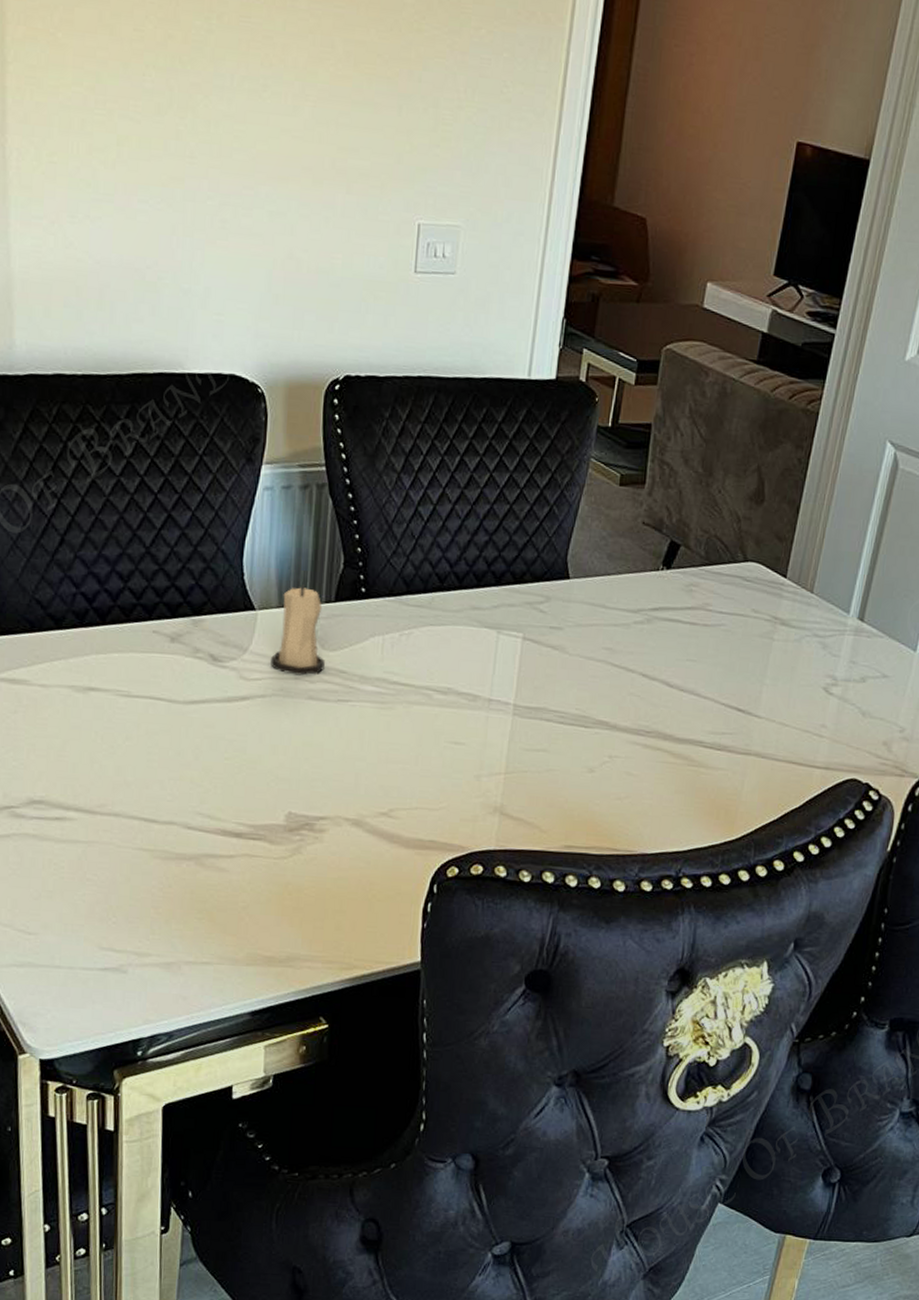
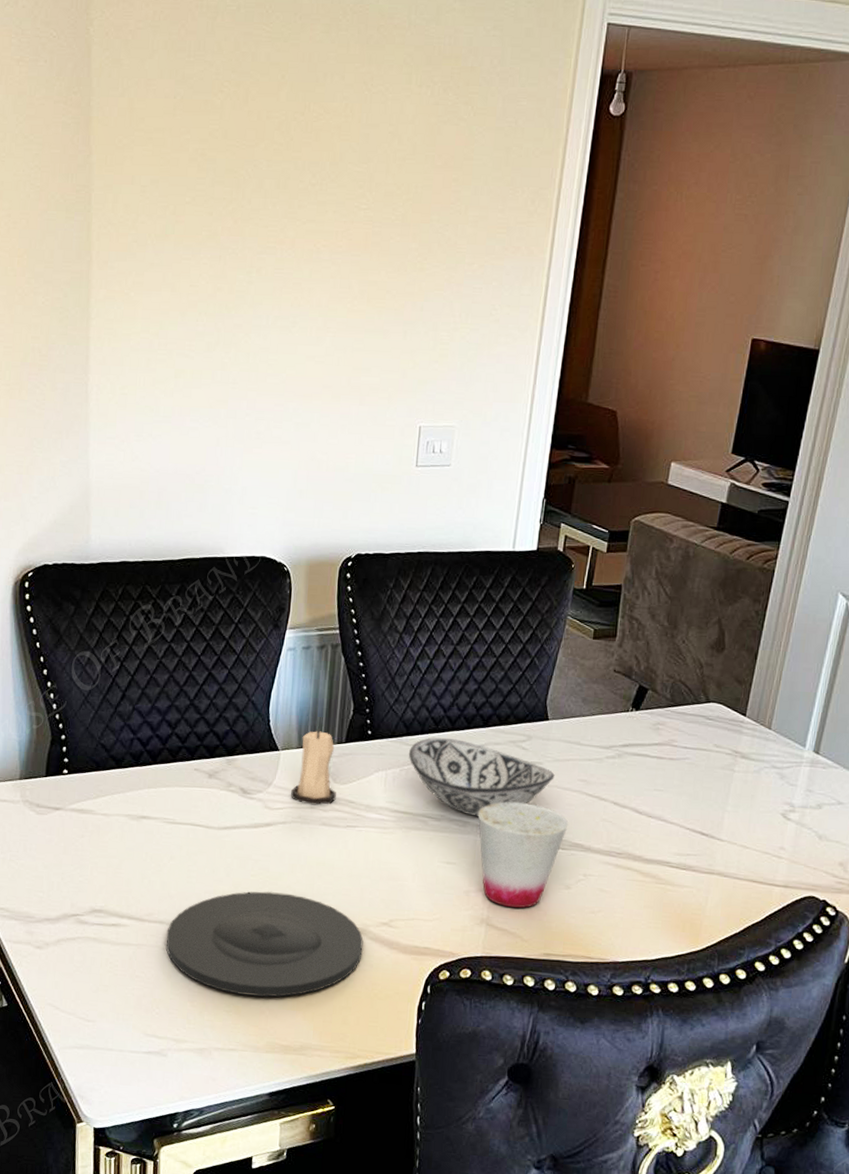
plate: none [123,777,359,901] -> present [166,891,364,997]
decorative bowl: none [409,597,577,689] -> present [408,737,555,816]
cup: none [489,673,592,795] -> present [477,802,569,909]

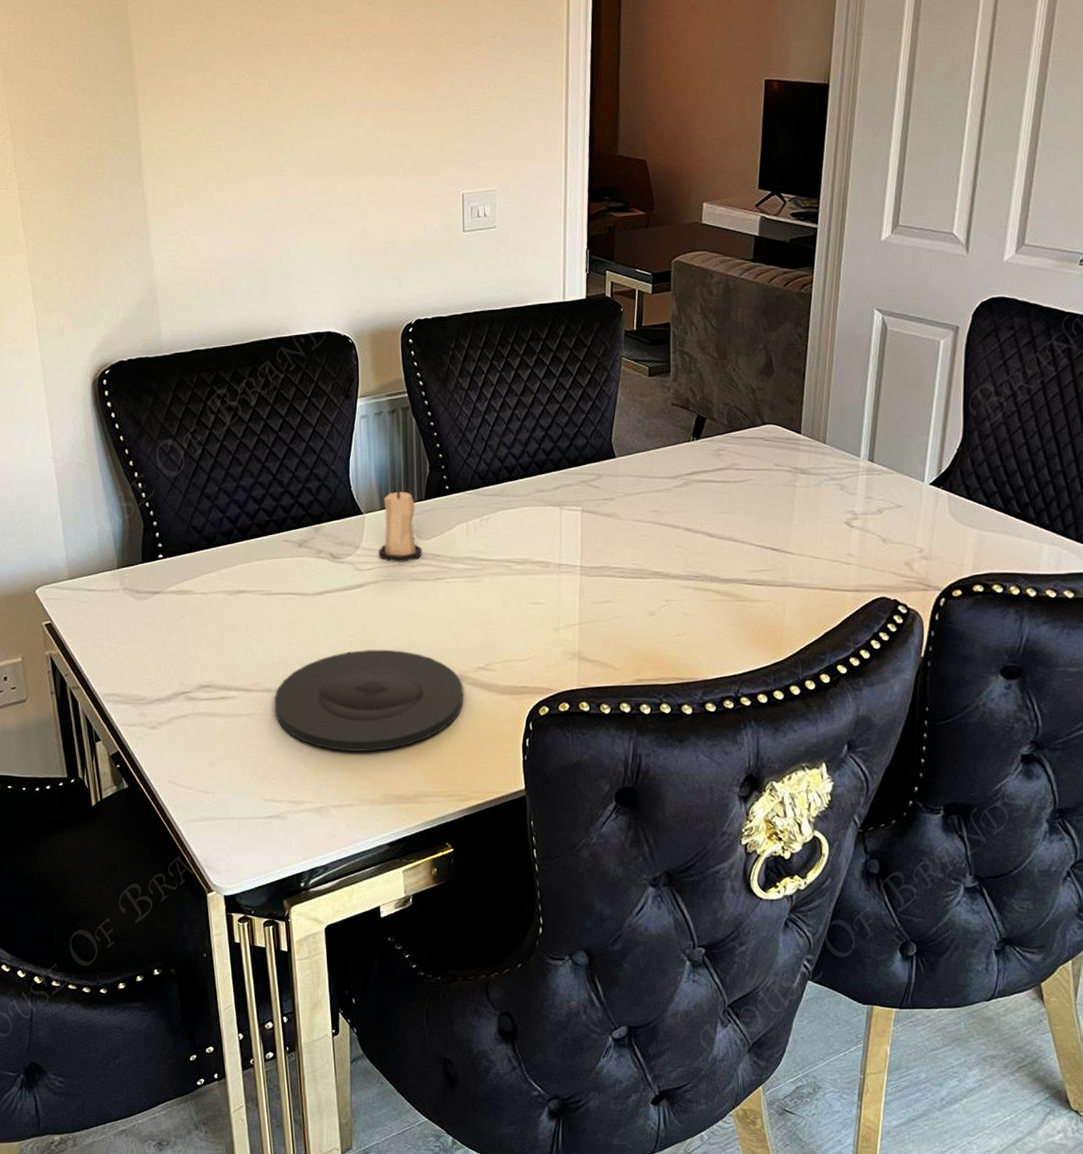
decorative bowl: present [408,737,555,816] -> none [486,484,627,556]
cup: present [477,802,569,909] -> none [558,538,646,640]

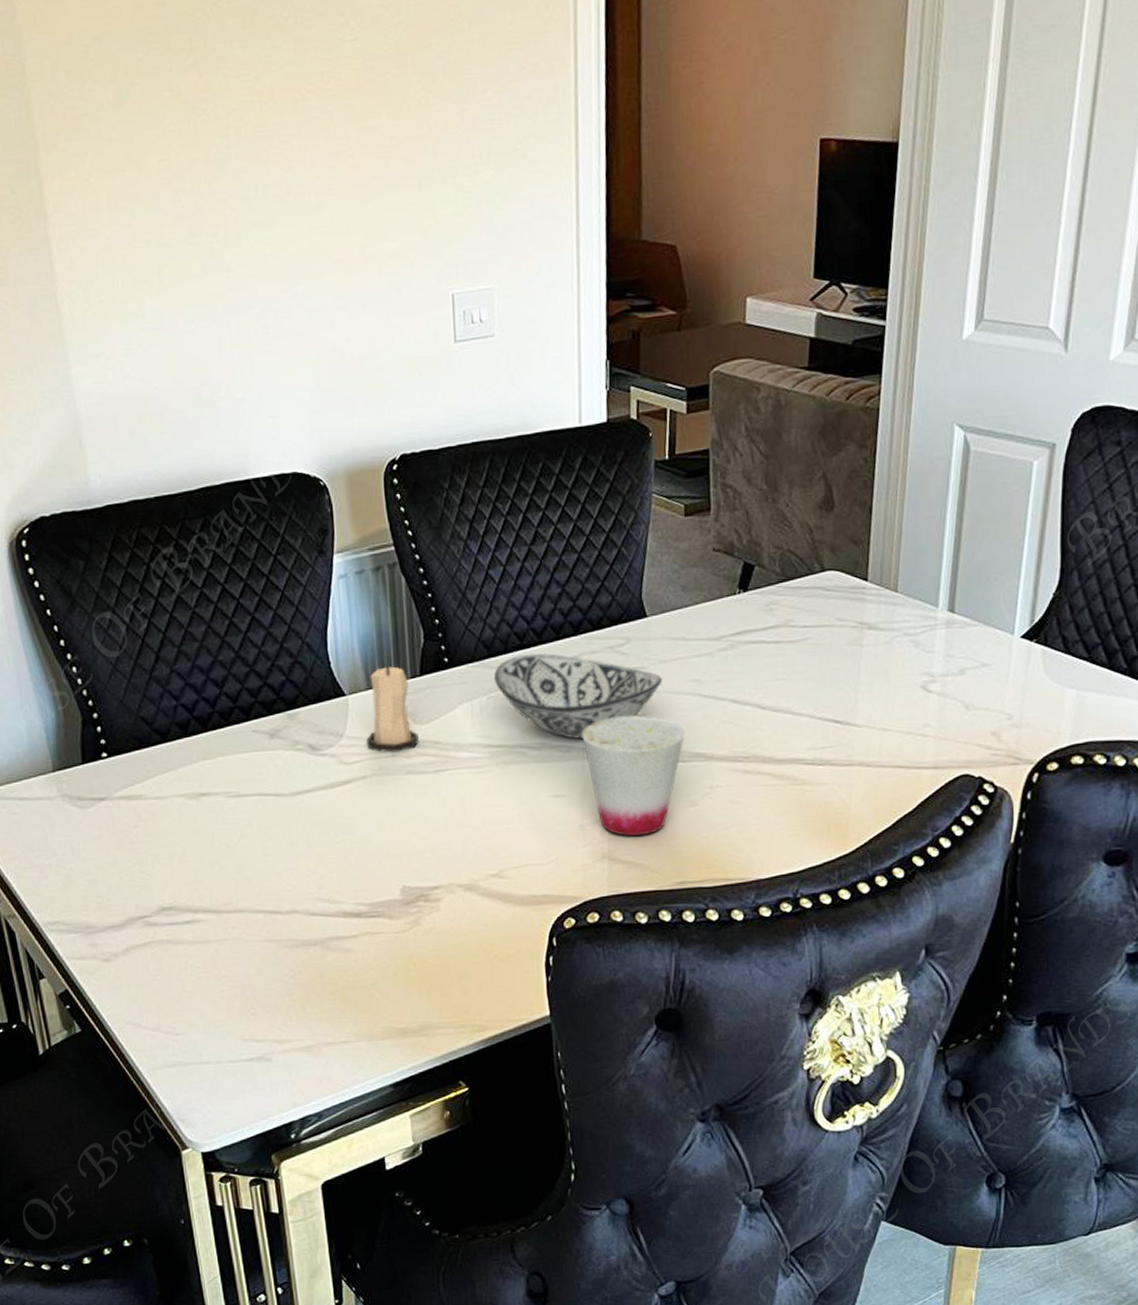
plate: present [274,649,464,752] -> none [249,857,475,980]
decorative bowl: none [486,484,627,556] -> present [493,653,663,739]
cup: none [558,538,646,640] -> present [582,715,686,837]

